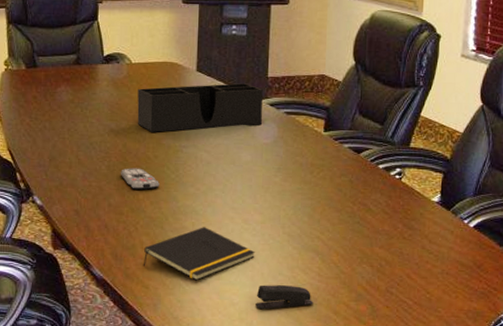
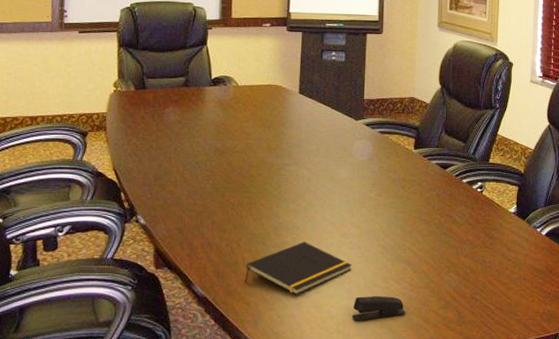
remote control: present [120,168,159,190] -> none [224,185,262,207]
desk organizer: present [137,83,263,132] -> none [242,105,359,151]

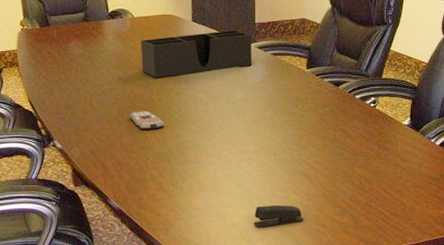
remote control: none [224,185,262,207] -> present [129,110,165,130]
desk organizer: none [242,105,359,151] -> present [141,30,252,78]
notepad: present [244,242,352,295] -> none [154,159,251,206]

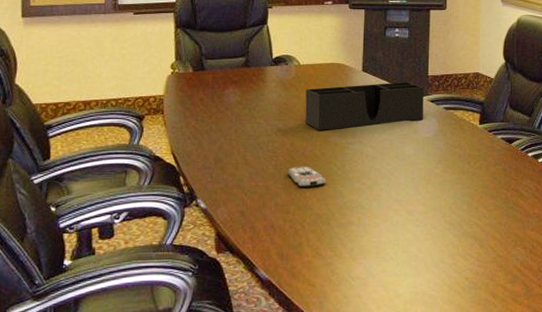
stapler: present [254,205,304,228] -> none [419,272,473,299]

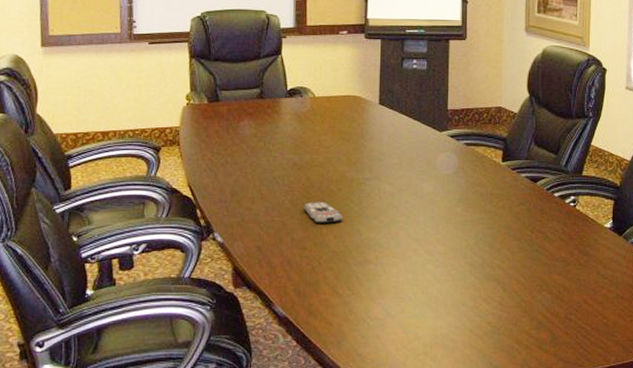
desk organizer: present [305,82,424,130] -> none [320,116,443,165]

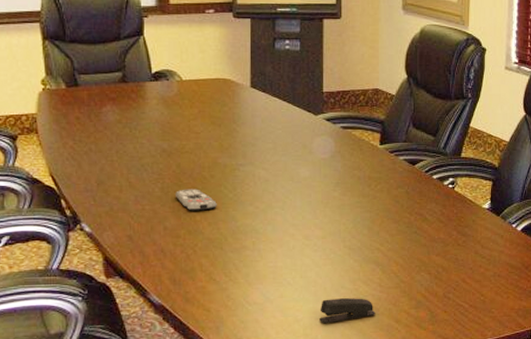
stapler: none [440,316,496,342] -> present [320,298,376,324]

